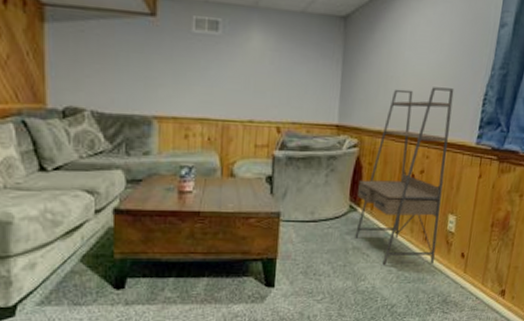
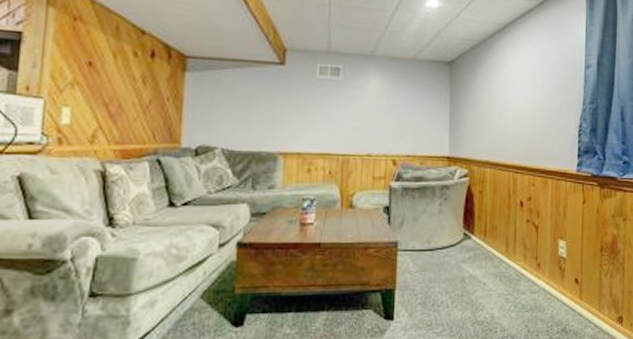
shelving unit: present [355,87,455,265] -> none [471,121,552,293]

